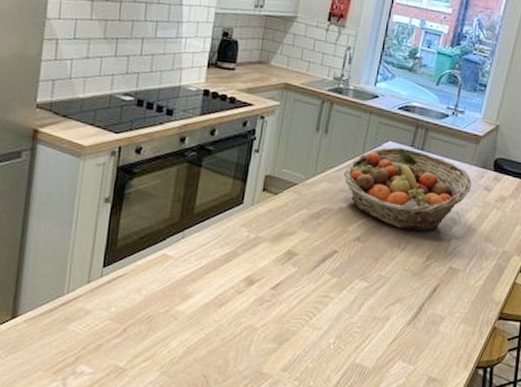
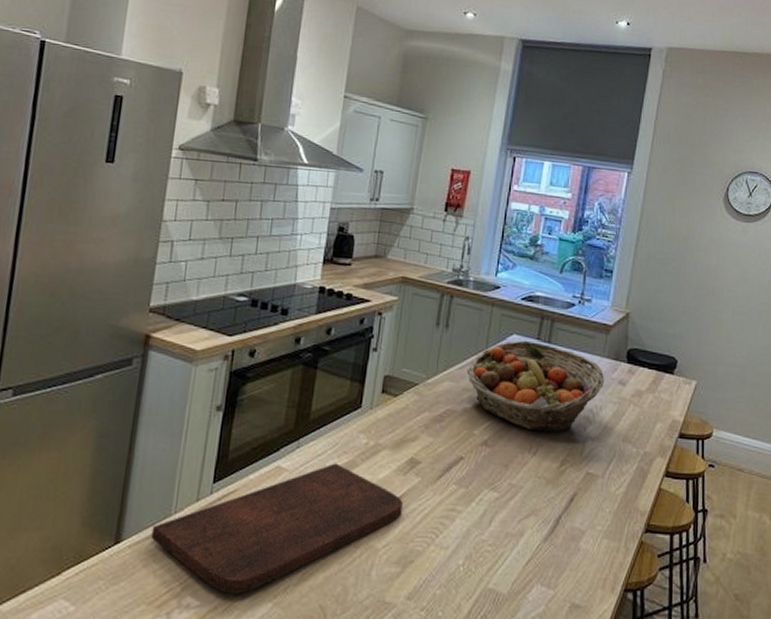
cutting board: none [45,253,280,364] -> present [151,463,403,594]

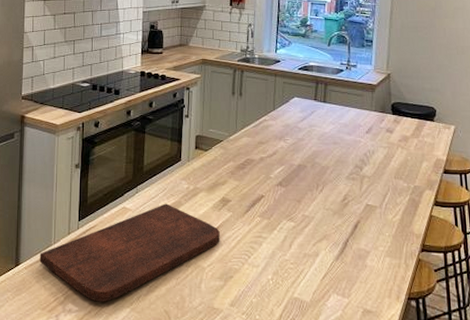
fruit basket: present [466,340,605,432] -> none [259,101,375,173]

